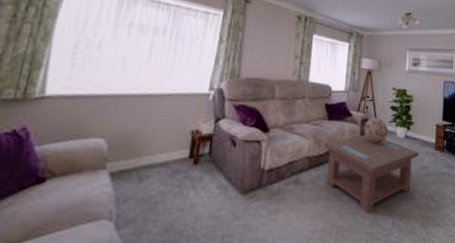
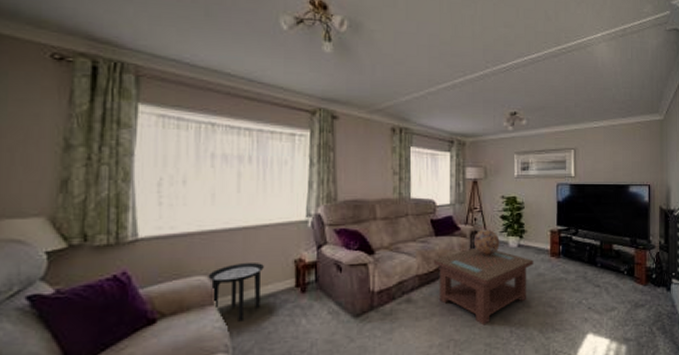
side table: none [103,129,163,189] -> present [208,263,265,322]

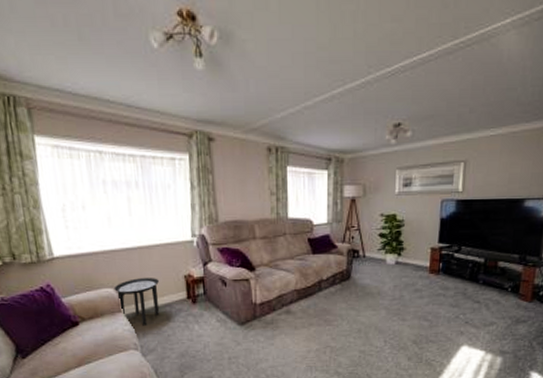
coffee table: present [433,247,534,326] -> none [310,264,411,335]
decorative globe: present [473,229,500,255] -> none [350,247,377,272]

